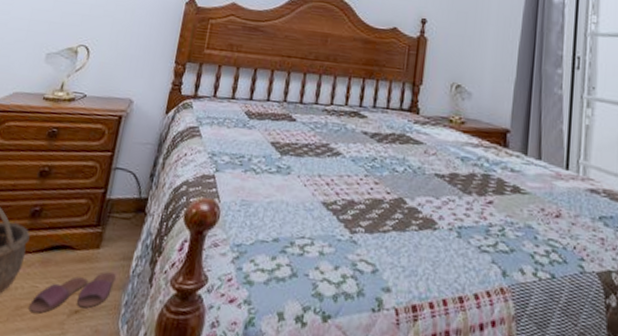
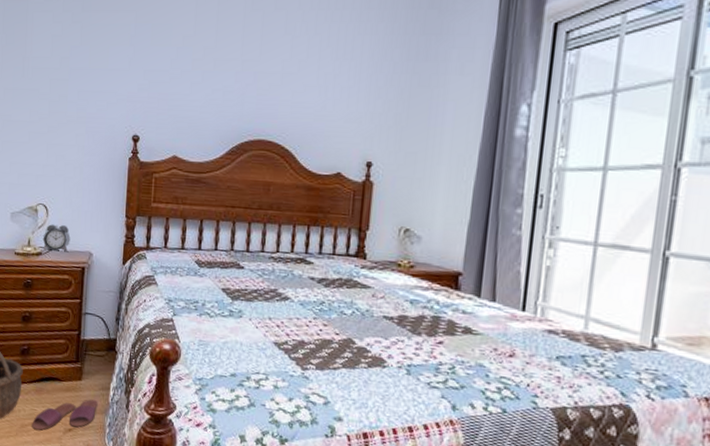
alarm clock: none [77,67,111,99] -> present [43,224,71,252]

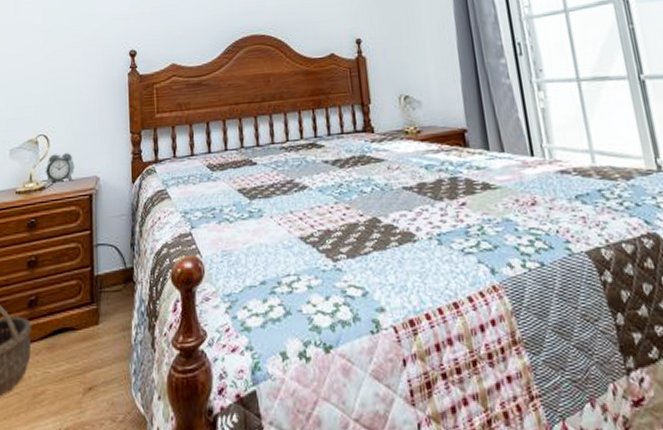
slippers: present [32,399,98,431] -> none [45,345,120,397]

